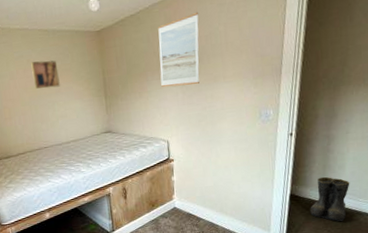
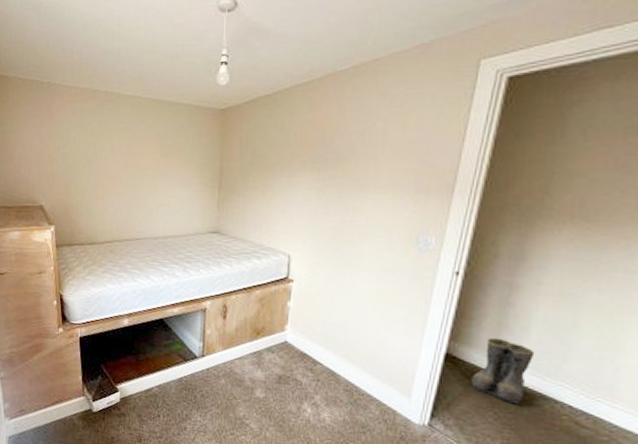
wall art: present [31,60,60,89] -> none [136,135,168,169]
wall art: present [158,12,200,88] -> none [290,100,353,191]

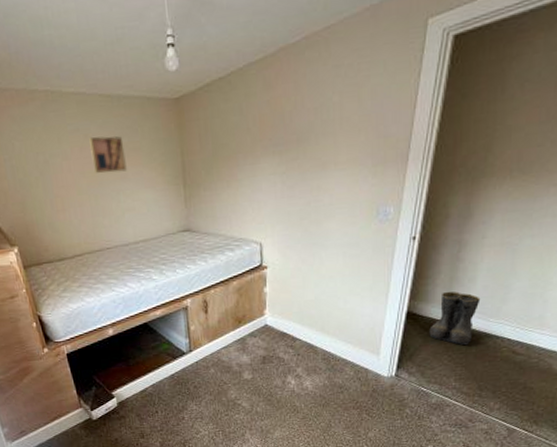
wall art: none [136,135,168,169] -> present [89,136,127,174]

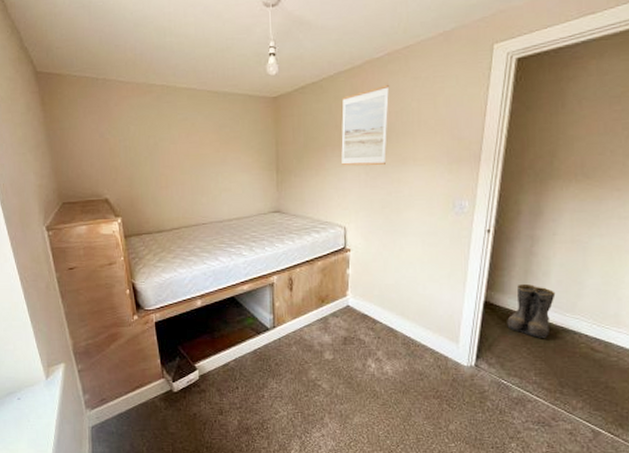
wall art: present [89,136,127,174] -> none [195,125,226,157]
wall art: none [254,75,308,176] -> present [340,84,390,166]

